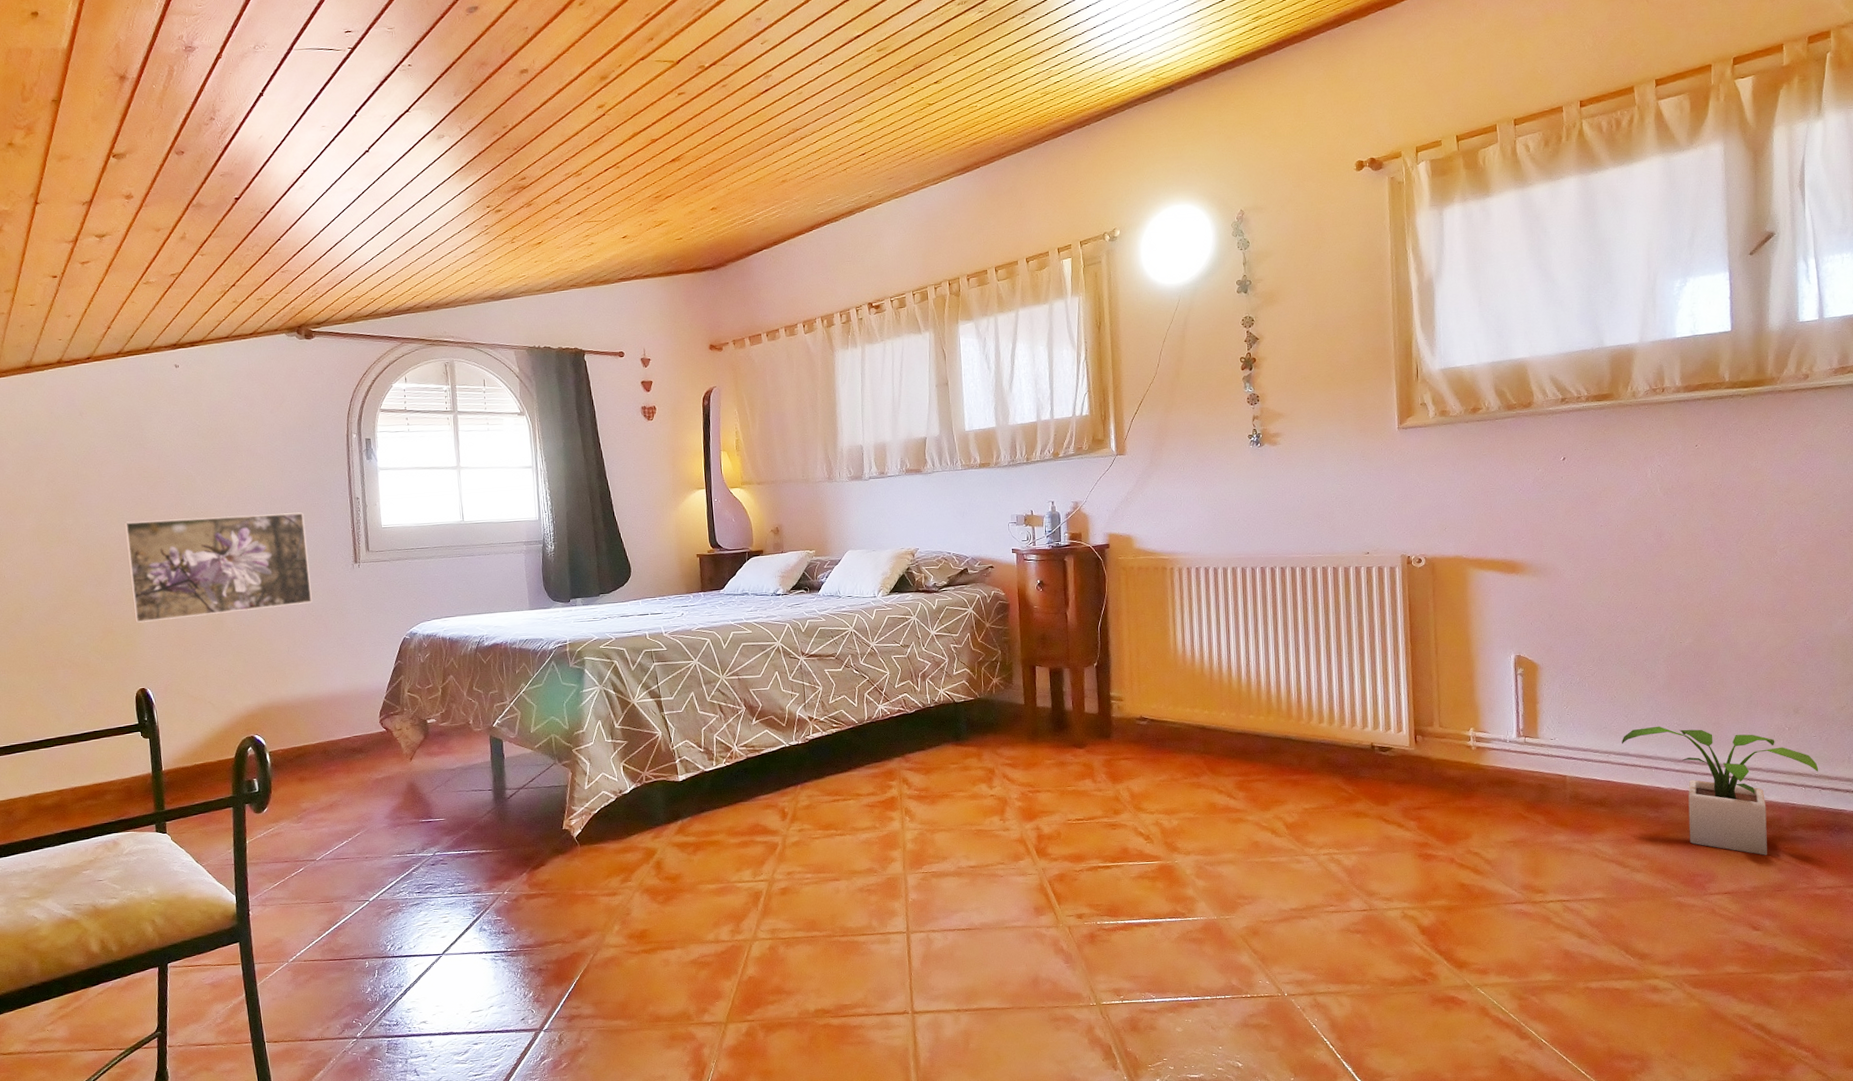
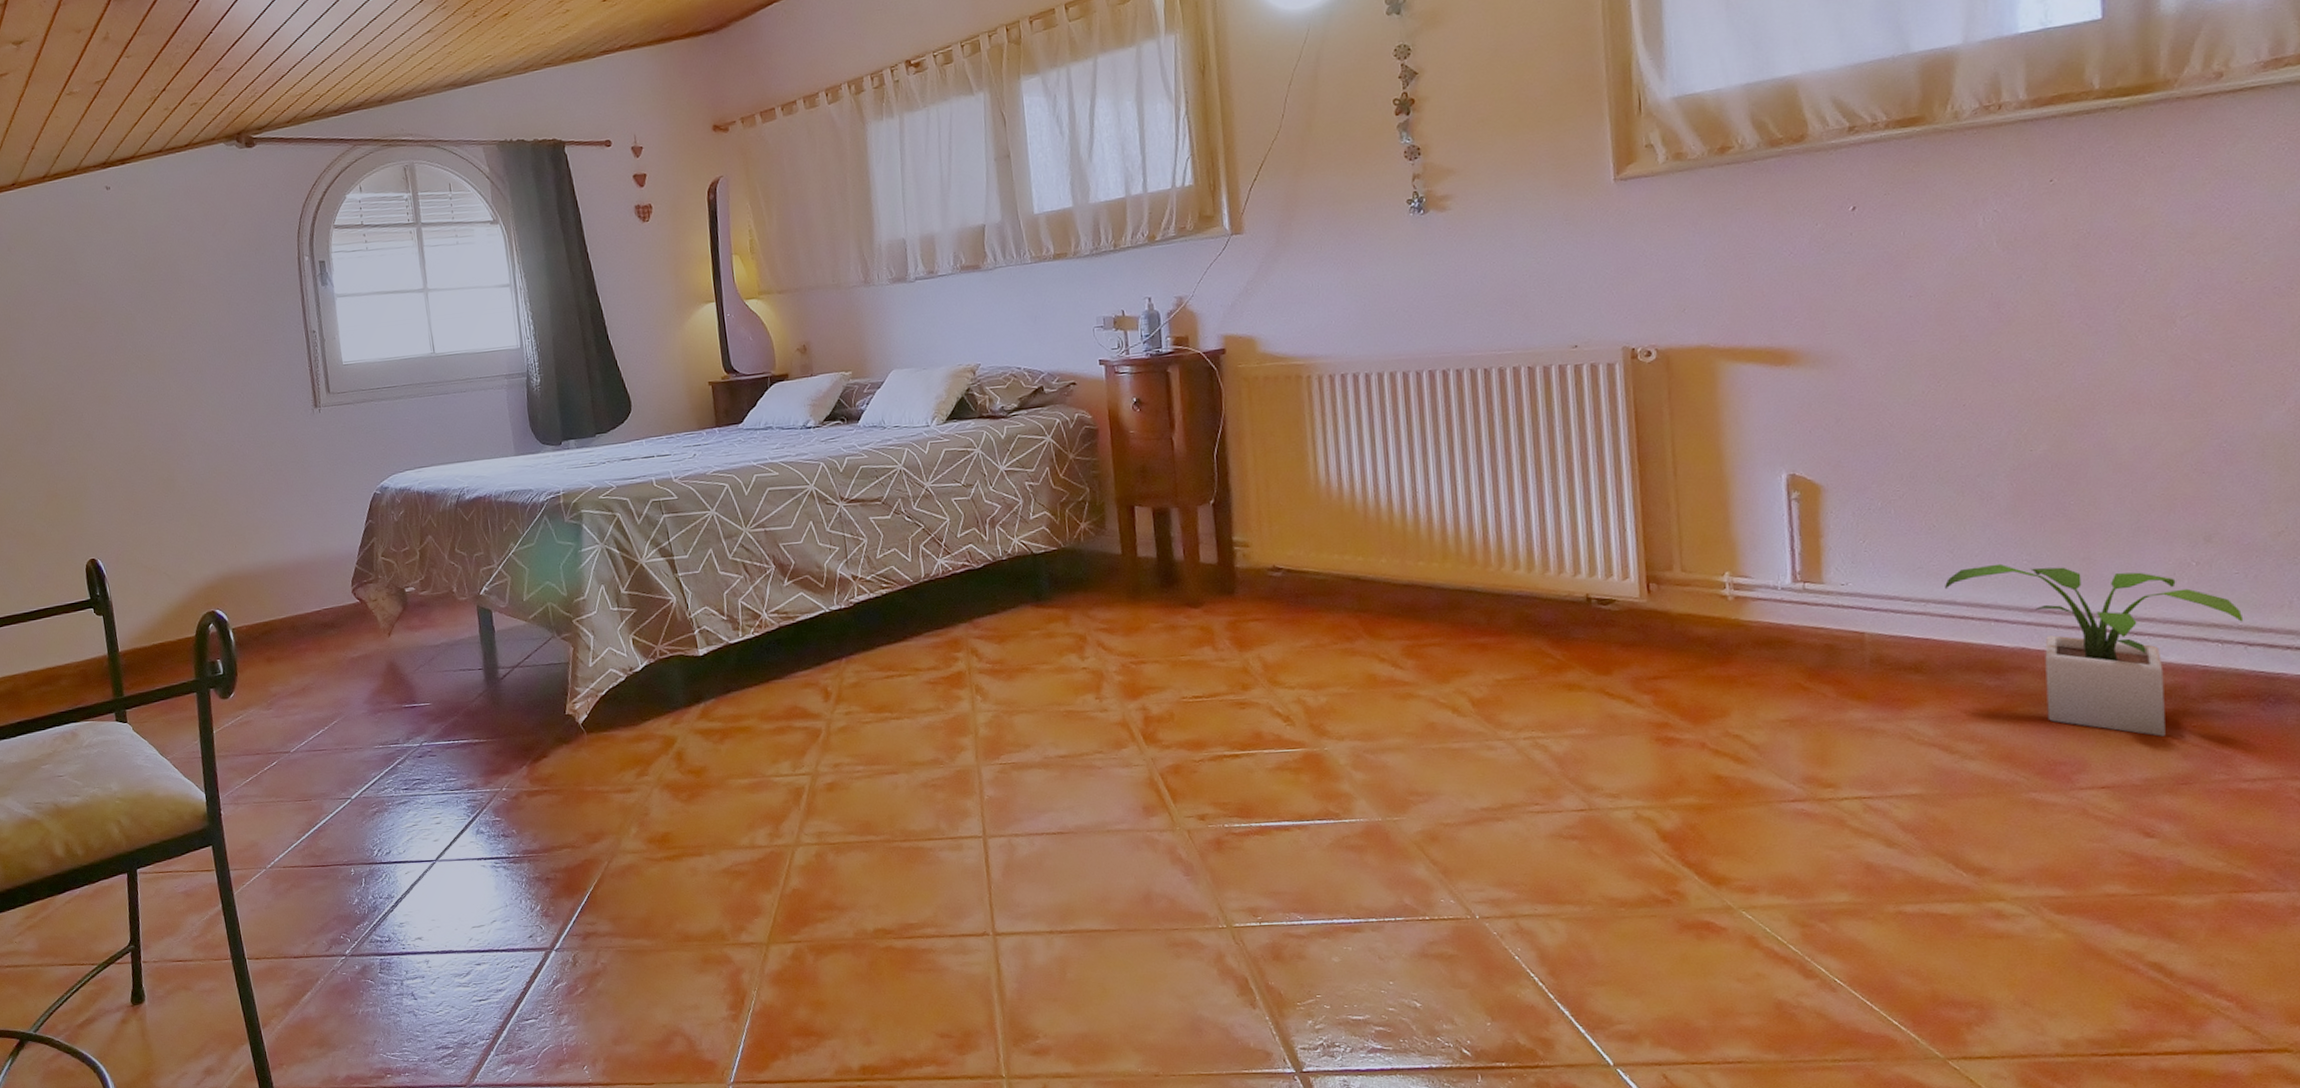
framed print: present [124,512,312,623] -> none [62,350,270,485]

